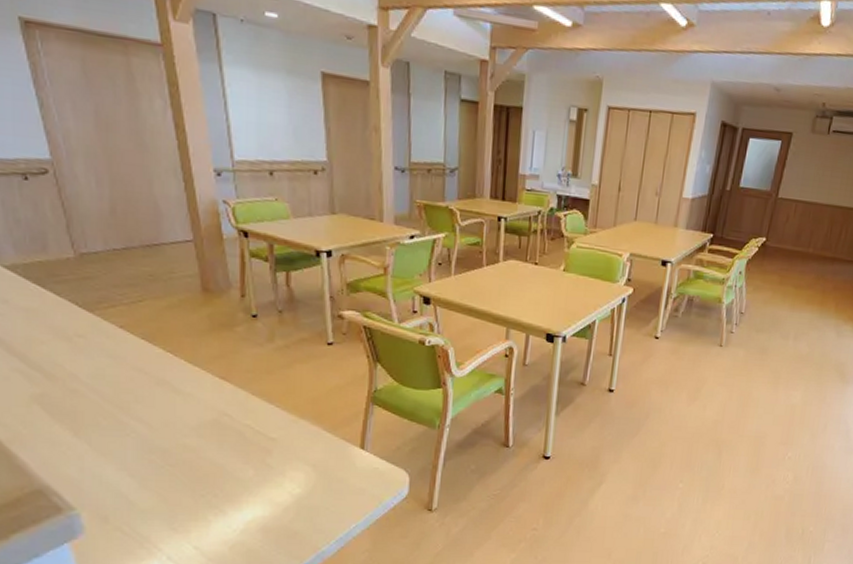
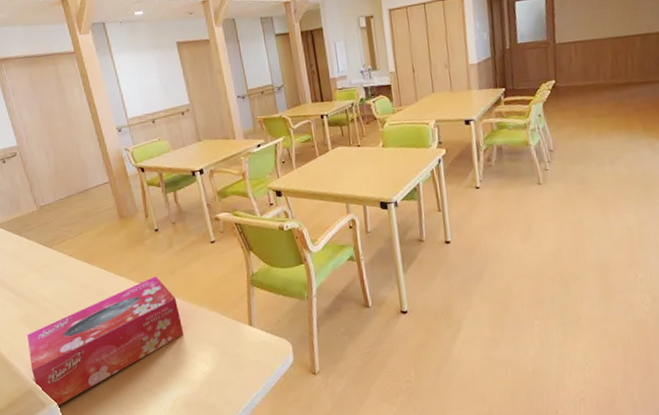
tissue box: none [41,373,274,514] -> present [26,276,184,407]

